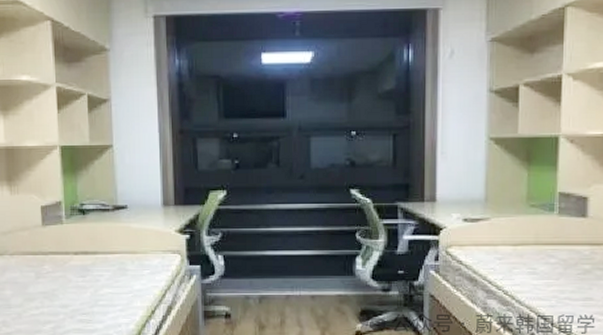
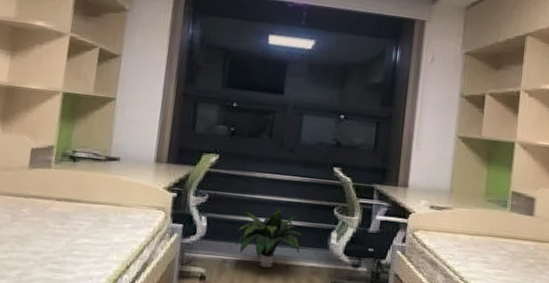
potted plant: none [254,236,329,301] -> present [235,206,306,269]

